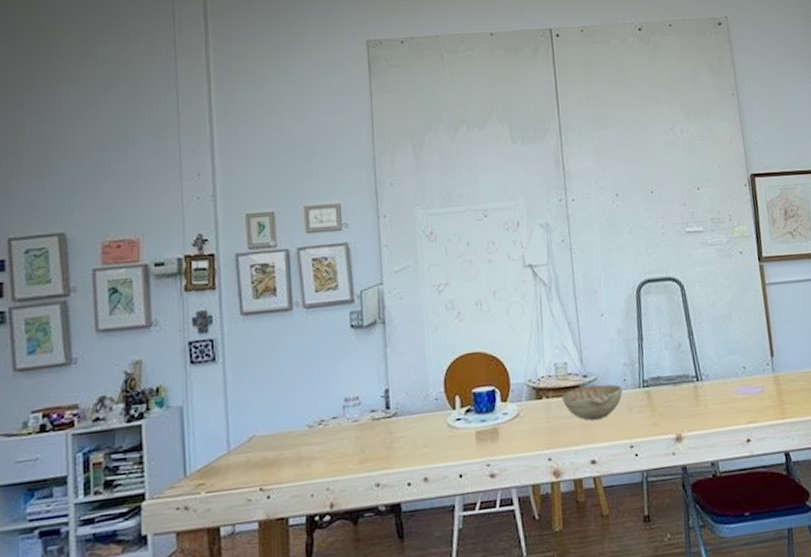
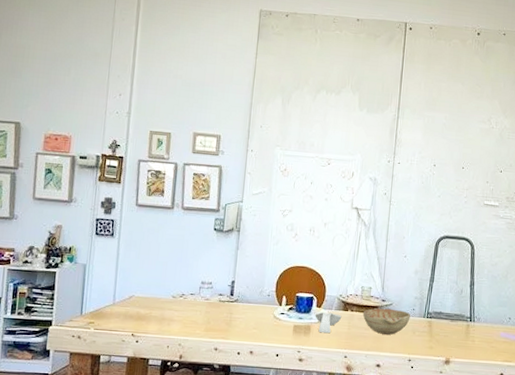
spoon rest: none [501,404,536,435] -> present [315,312,342,334]

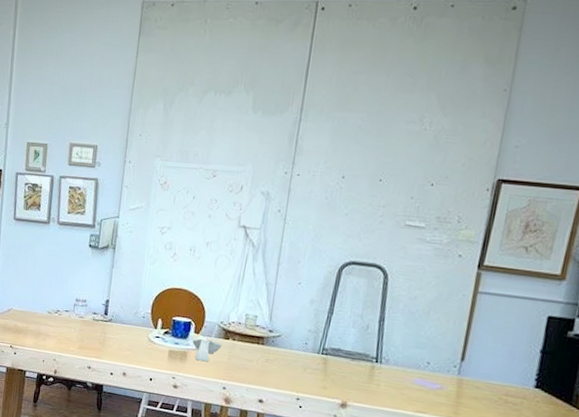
decorative bowl: present [362,308,410,335] -> none [245,339,302,370]

